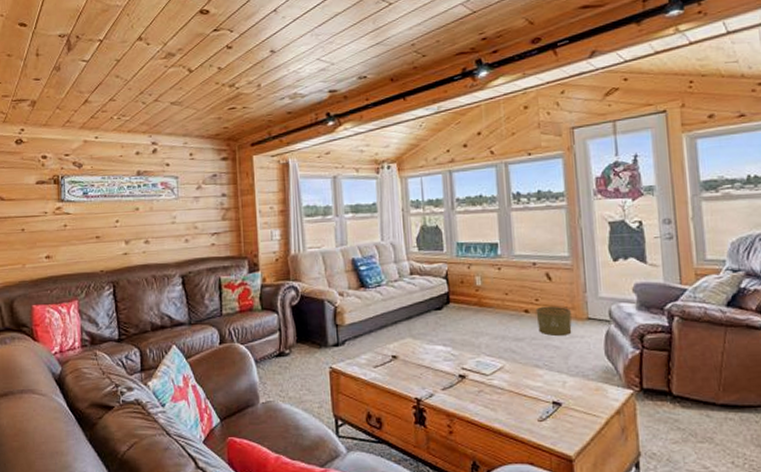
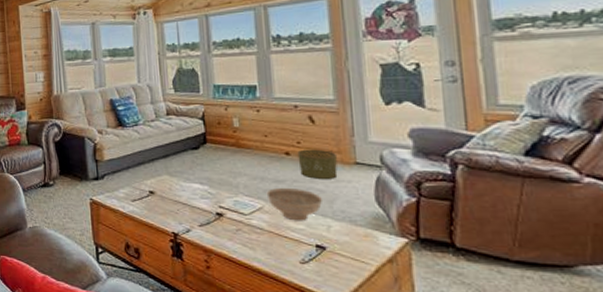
decorative bowl: none [507,345,559,379] -> present [266,187,323,221]

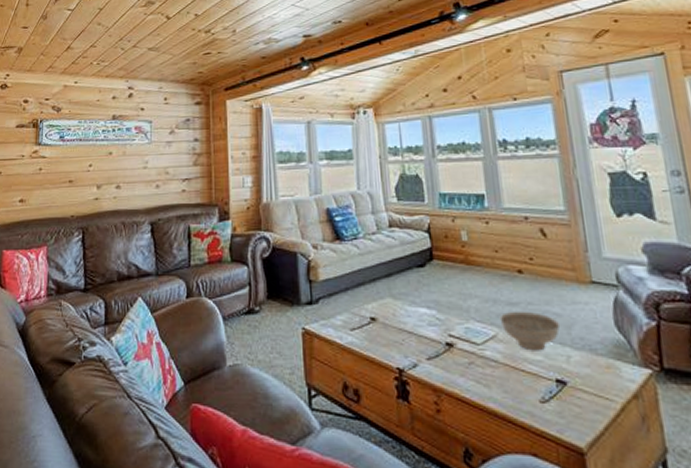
basket: present [297,149,338,179] -> none [530,266,574,301]

